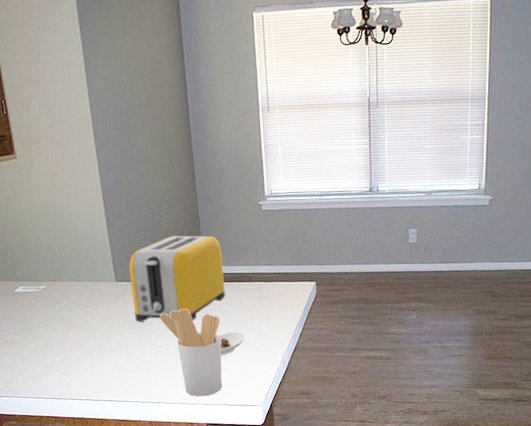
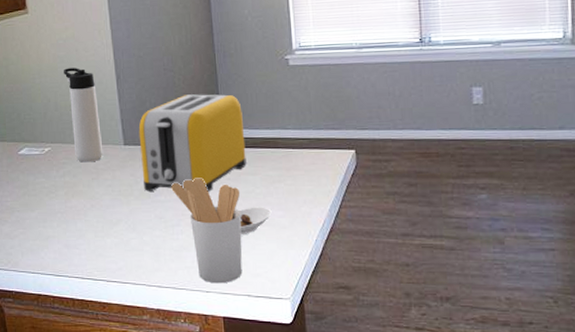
thermos bottle: none [55,211,97,298] -> present [64,68,104,163]

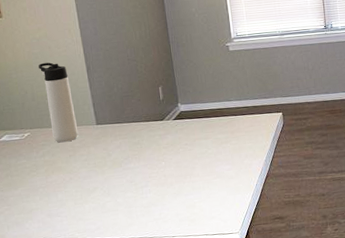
toaster: present [138,94,247,192] -> none [108,77,200,161]
utensil holder: present [171,178,243,284] -> none [139,145,201,229]
saucer: present [239,207,272,234] -> none [195,163,222,187]

